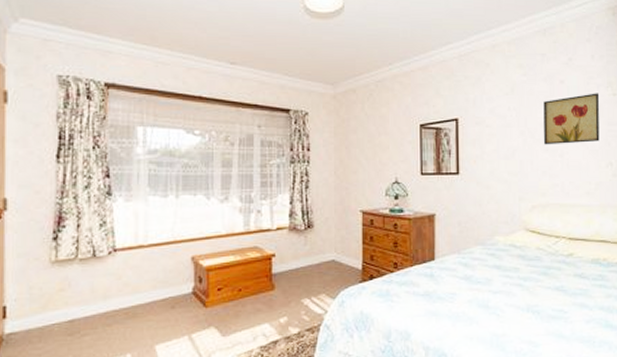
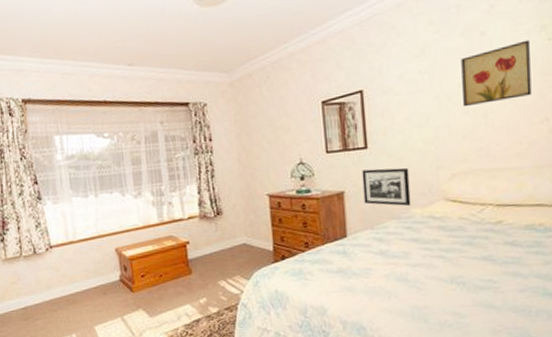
picture frame: none [452,194,495,234] -> present [362,167,411,207]

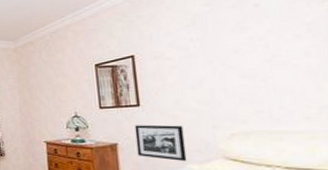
wall art: present [461,40,532,107] -> none [234,10,318,72]

